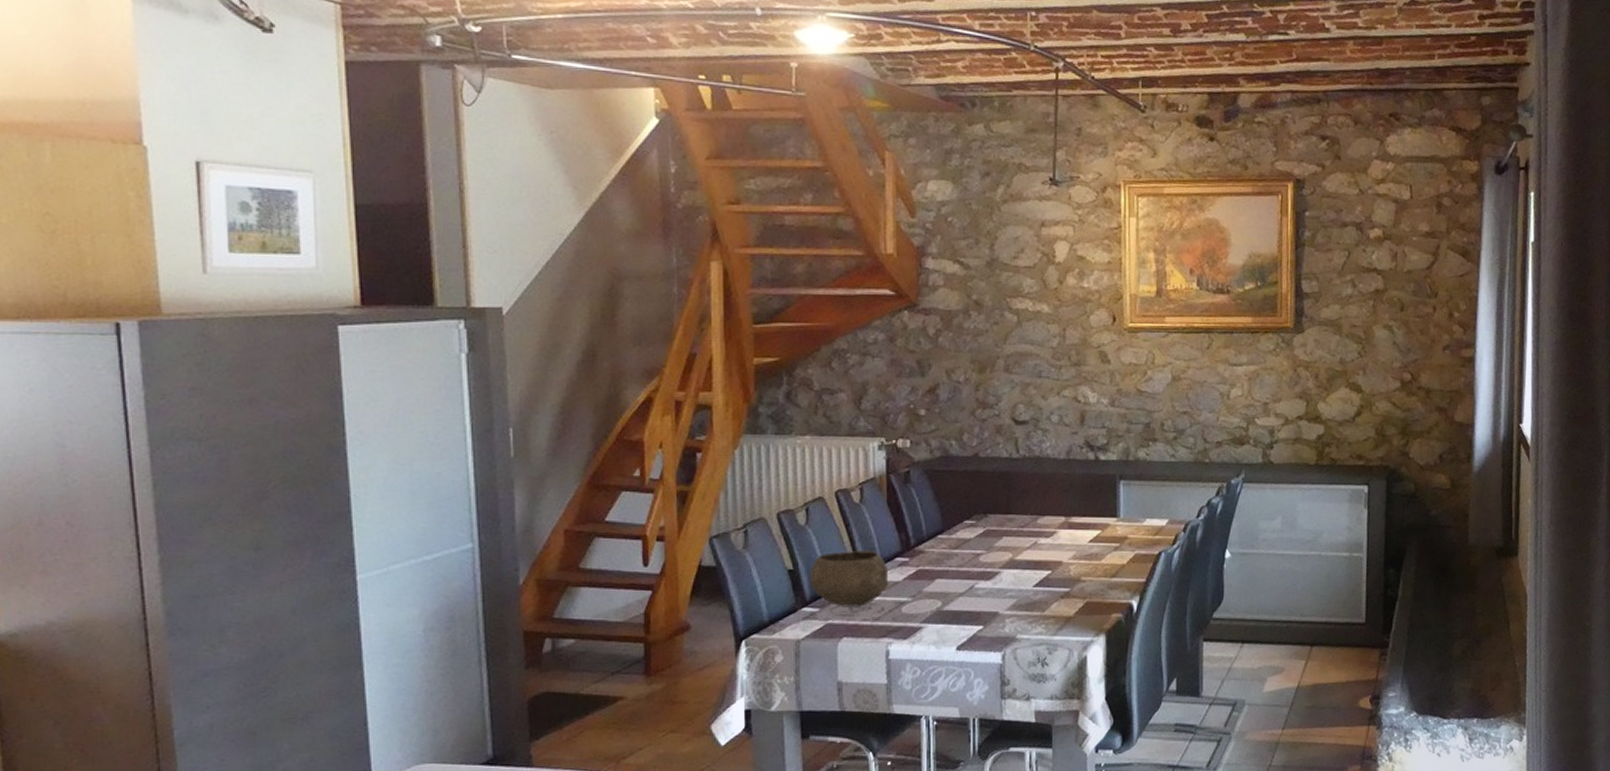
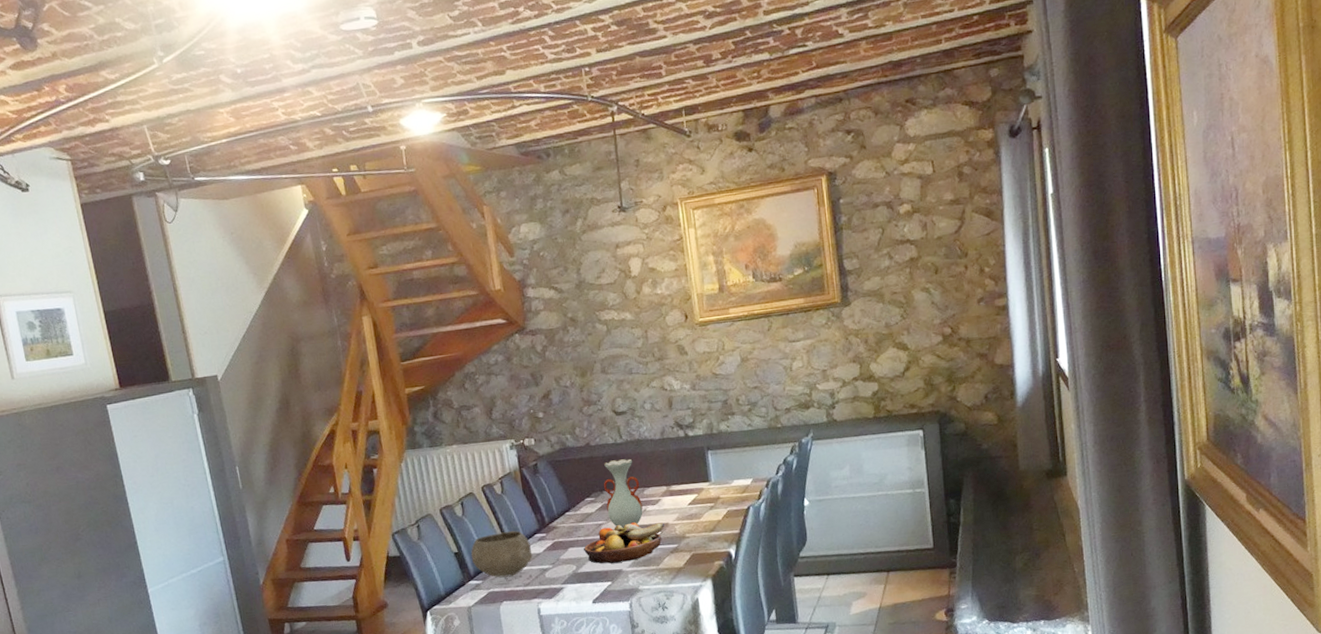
fruit bowl: none [954,556,1057,603] -> present [584,522,664,564]
vase: none [988,478,1033,563] -> present [603,458,643,529]

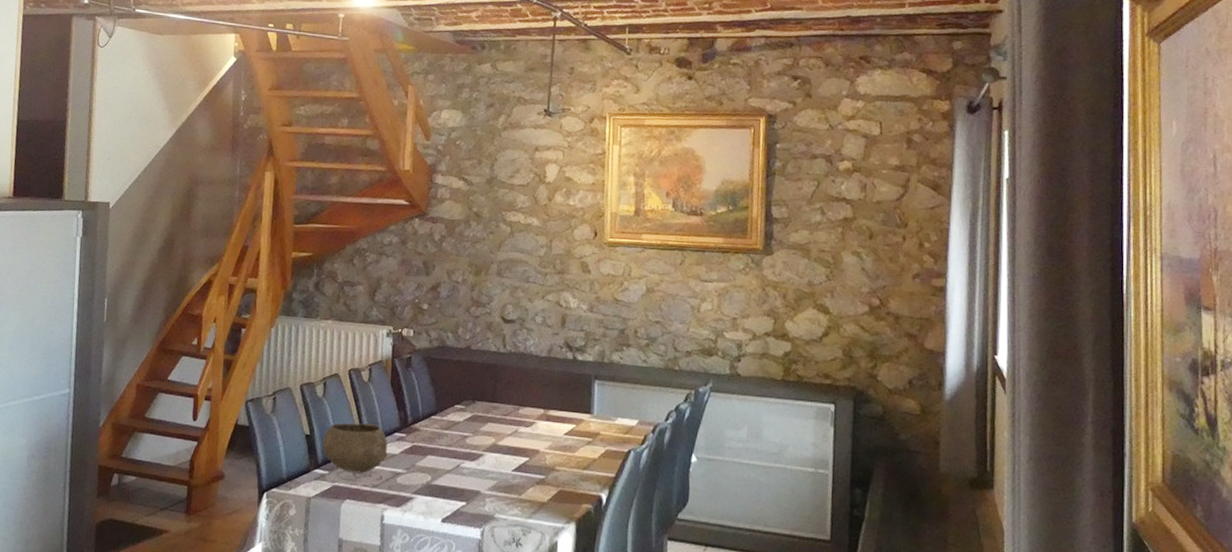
fruit bowl: present [584,522,664,564] -> none [443,441,535,484]
vase: present [603,458,643,529] -> none [475,369,515,447]

